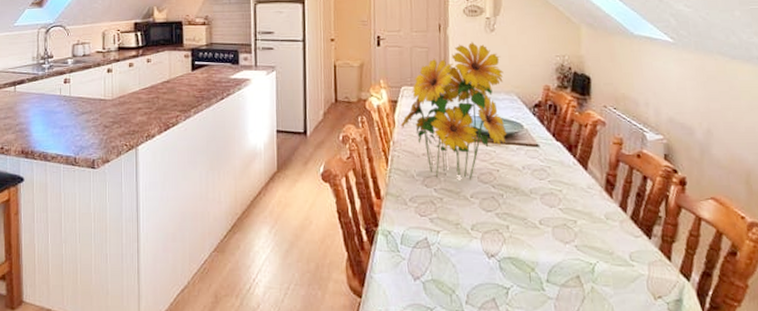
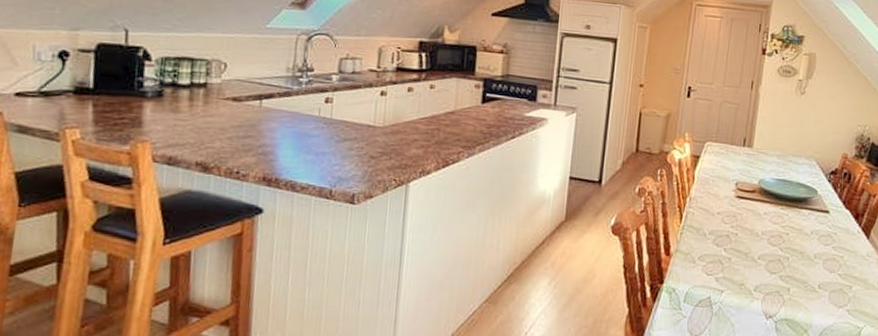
flower bouquet: present [400,41,507,180] -> none [699,102,807,242]

